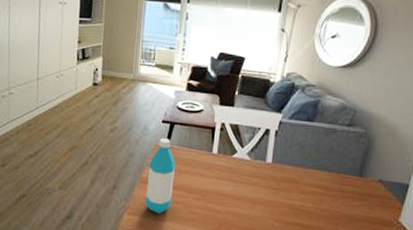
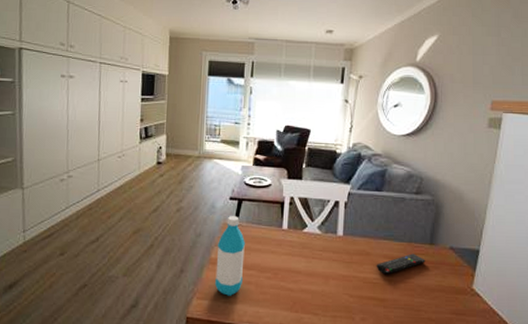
remote control: none [303,184,354,203] -> present [376,253,426,275]

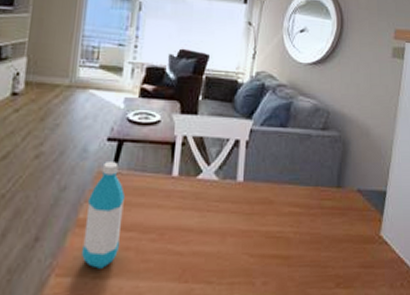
remote control: present [376,253,426,275] -> none [280,199,333,226]

